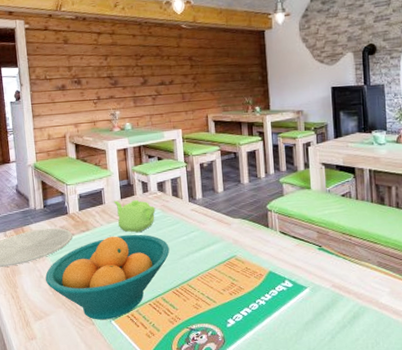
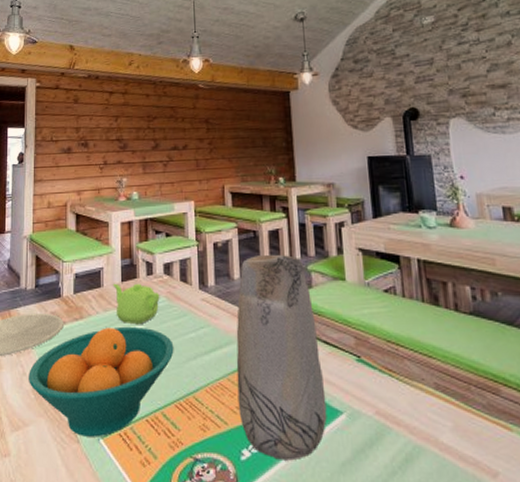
vase: none [221,170,295,325] -> present [236,254,327,461]

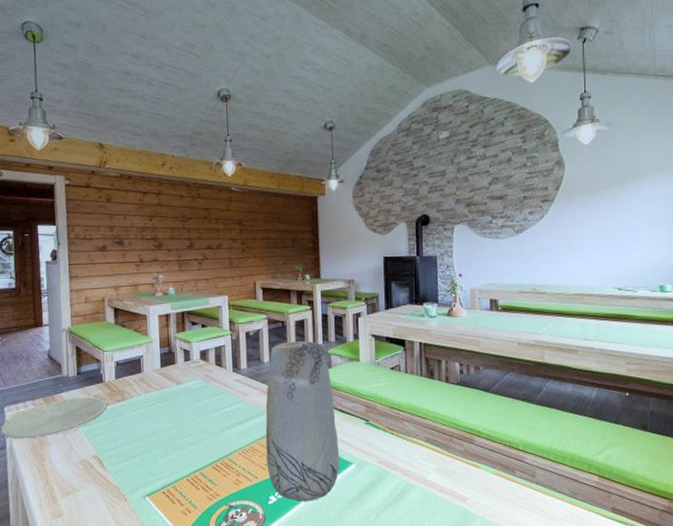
fruit bowl: present [29,326,174,437] -> none [76,405,211,496]
teapot: present [112,283,160,325] -> none [152,368,197,403]

